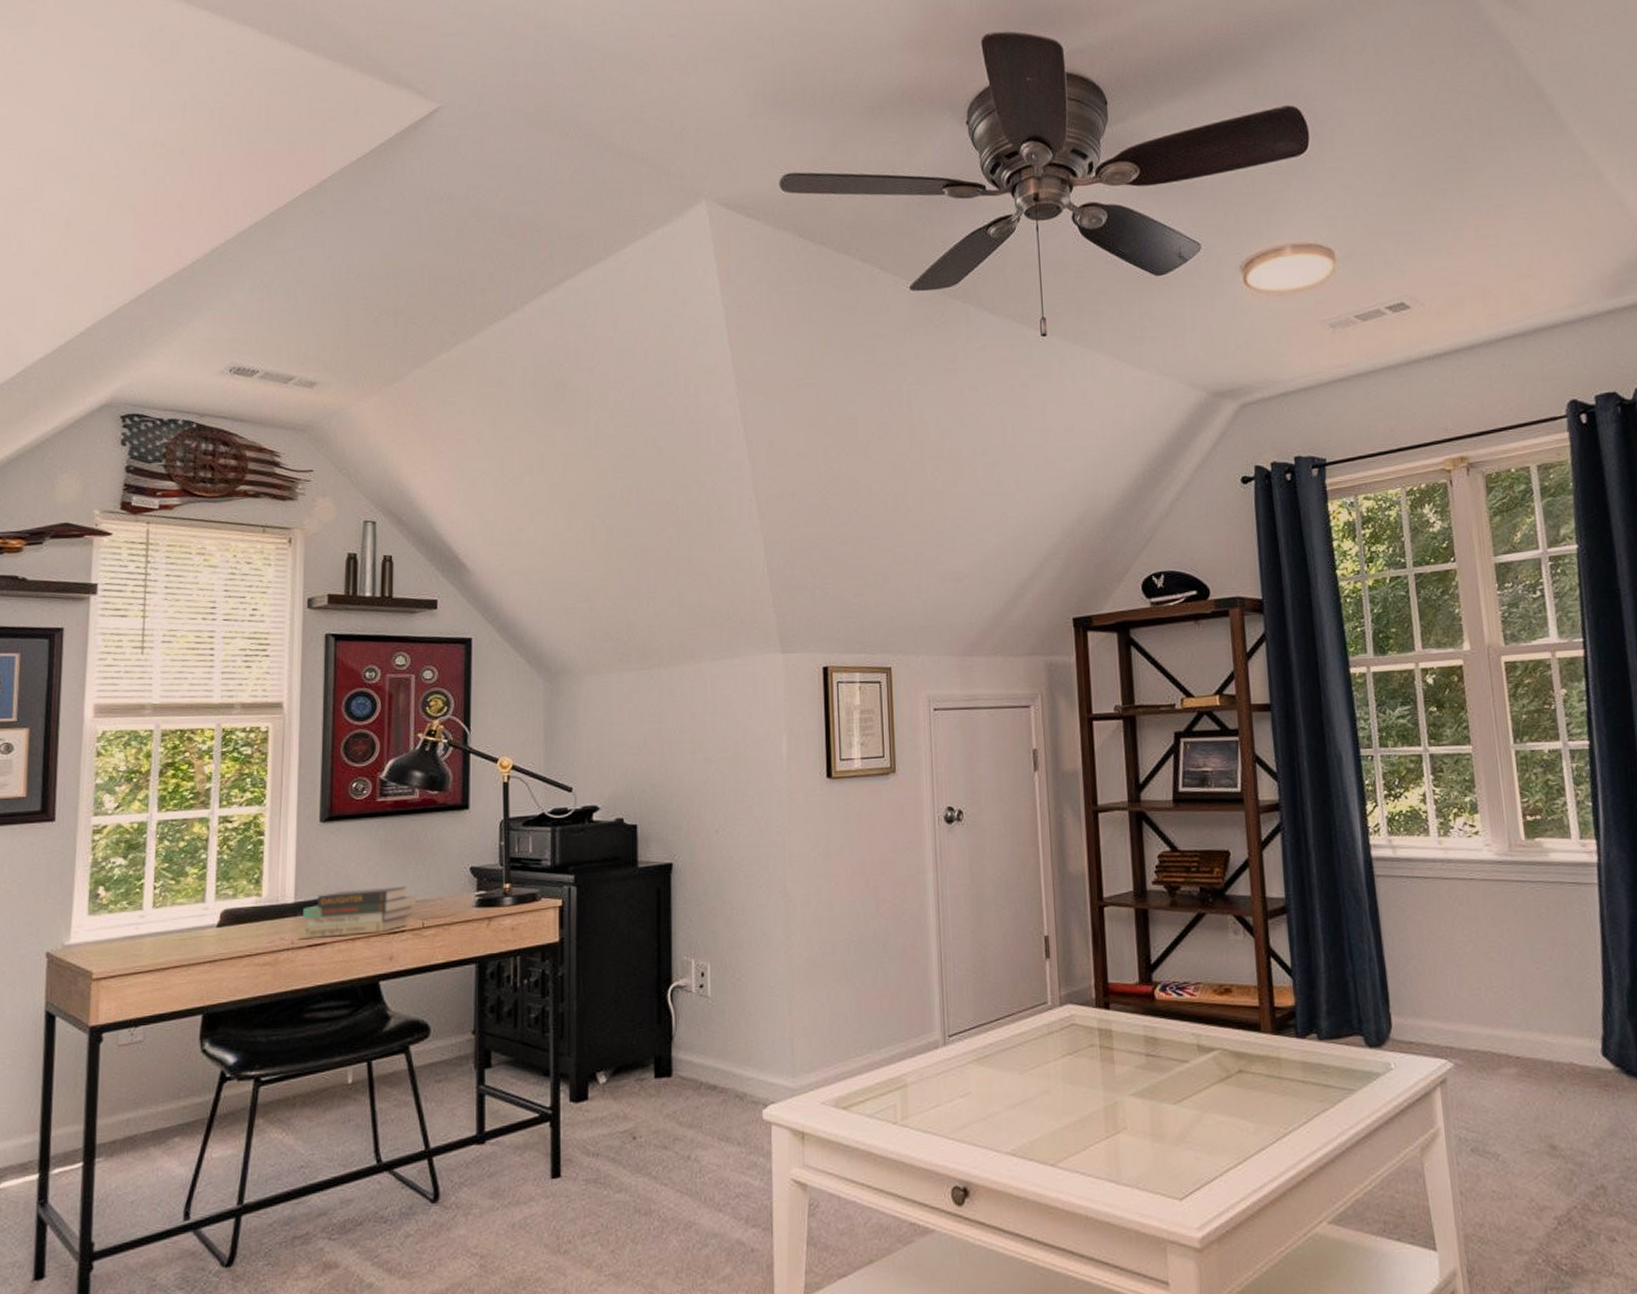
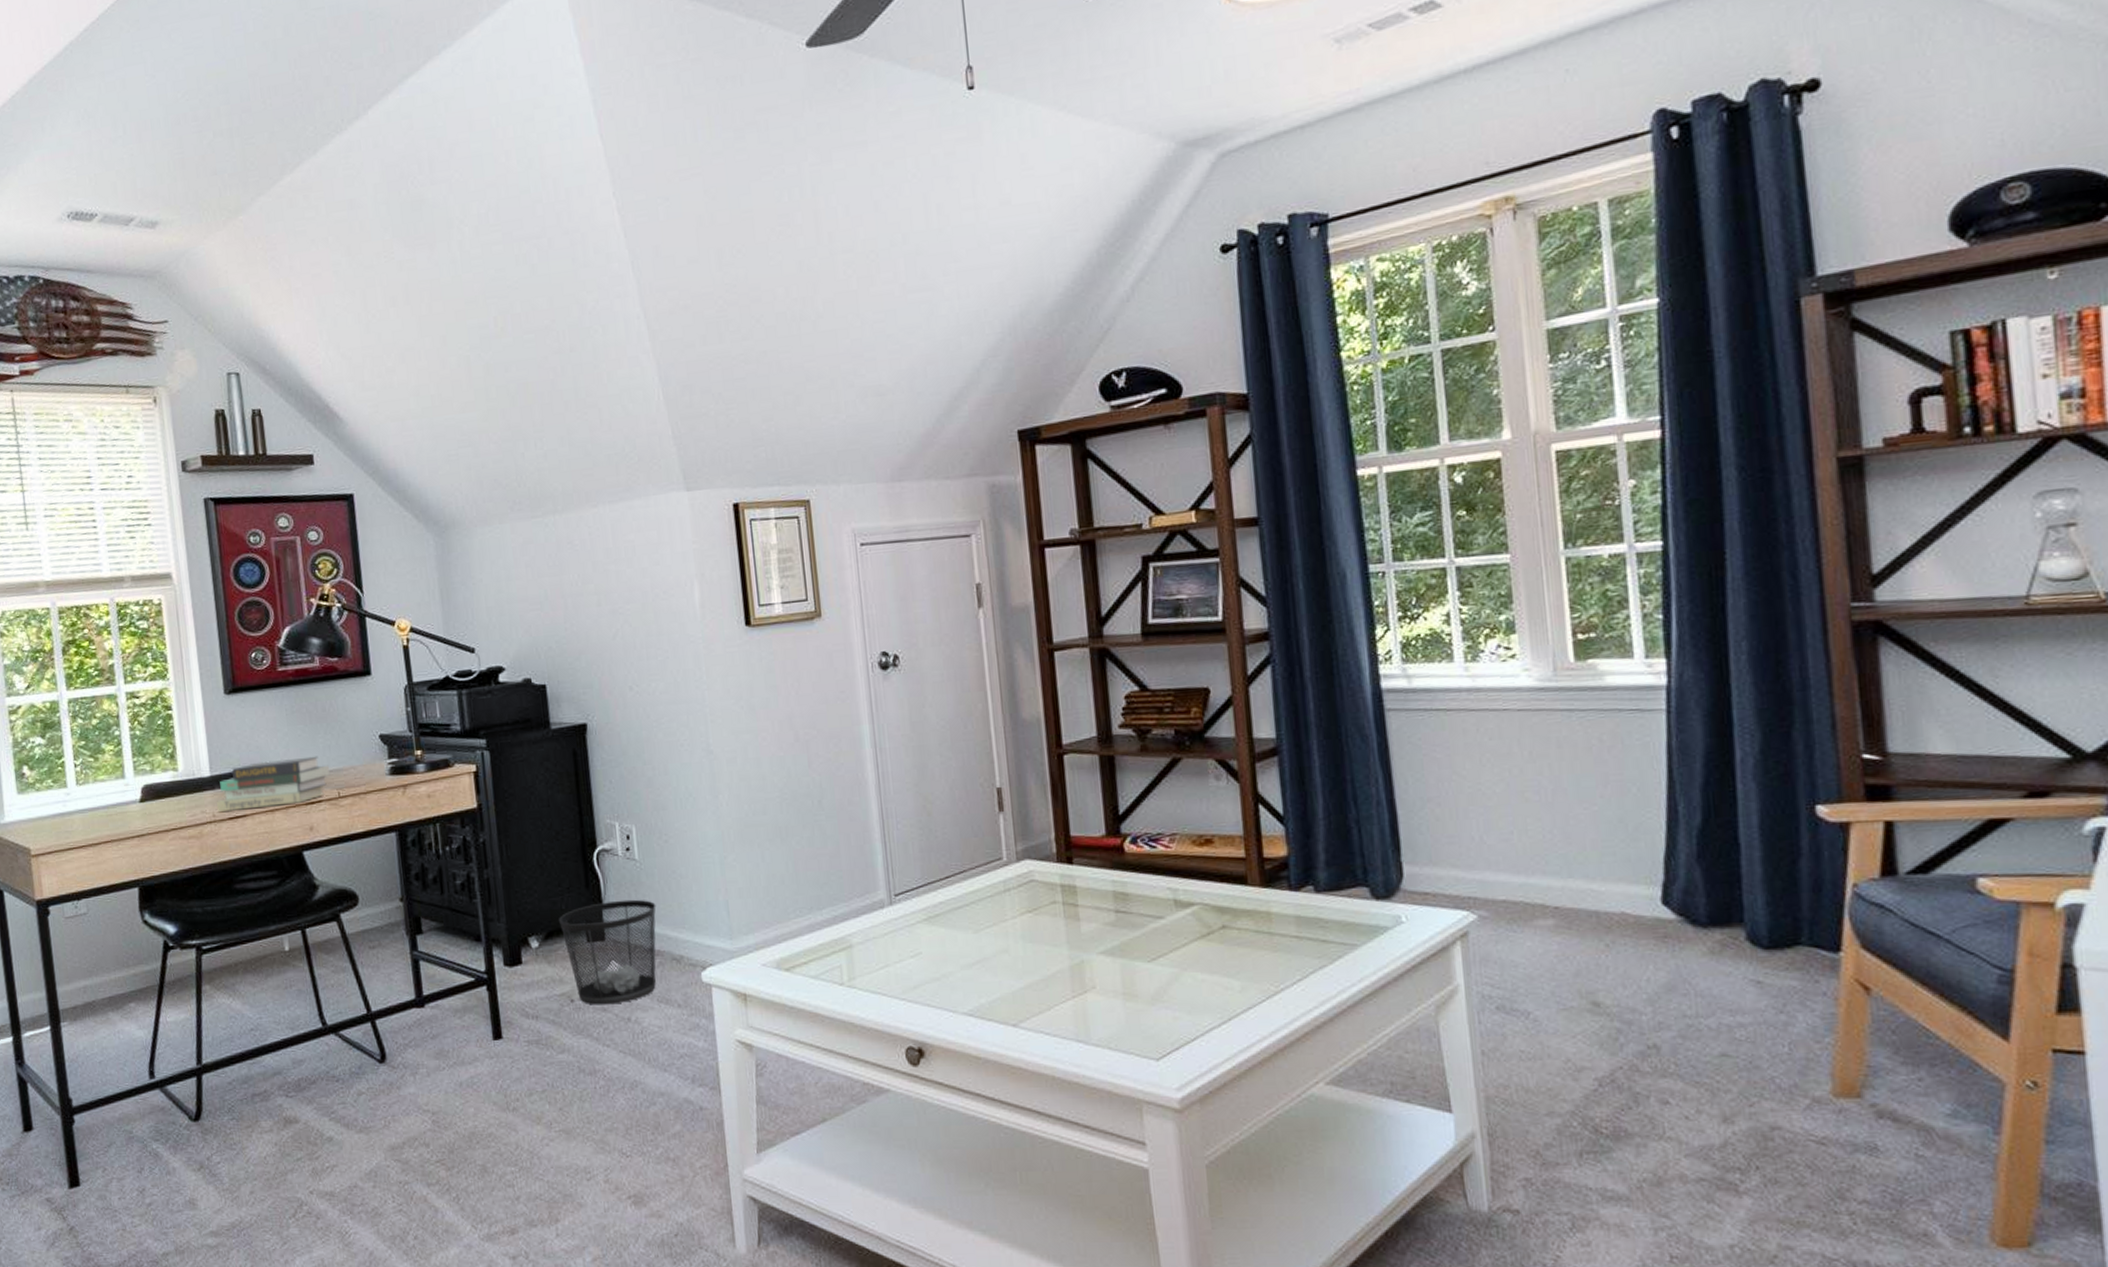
waste bin: none [629,1036,724,1143] -> present [559,899,656,1005]

